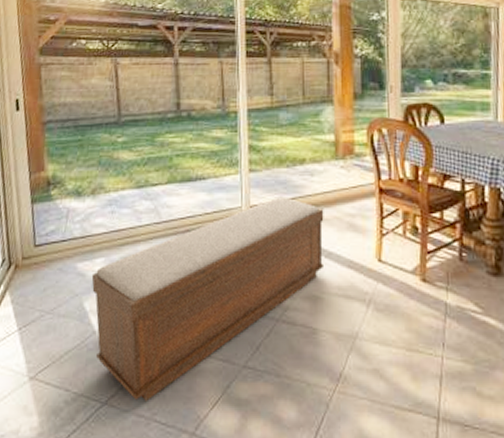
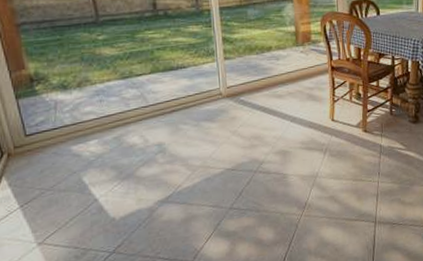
bench: present [91,197,325,401] -> none [87,78,291,246]

